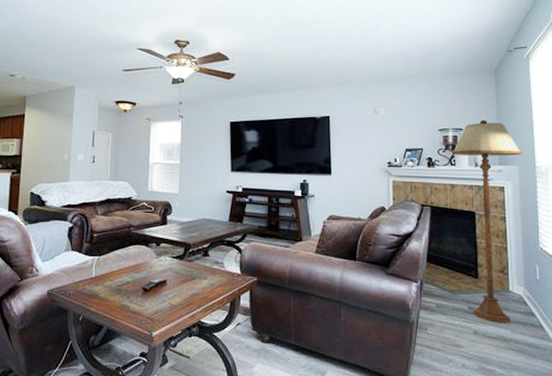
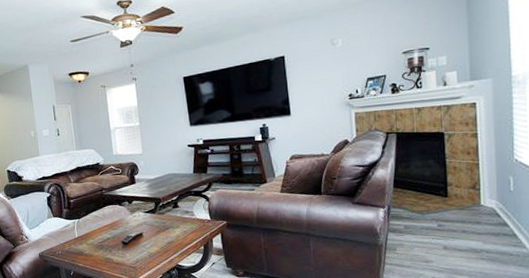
floor lamp: present [451,120,522,323] -> none [417,35,497,237]

